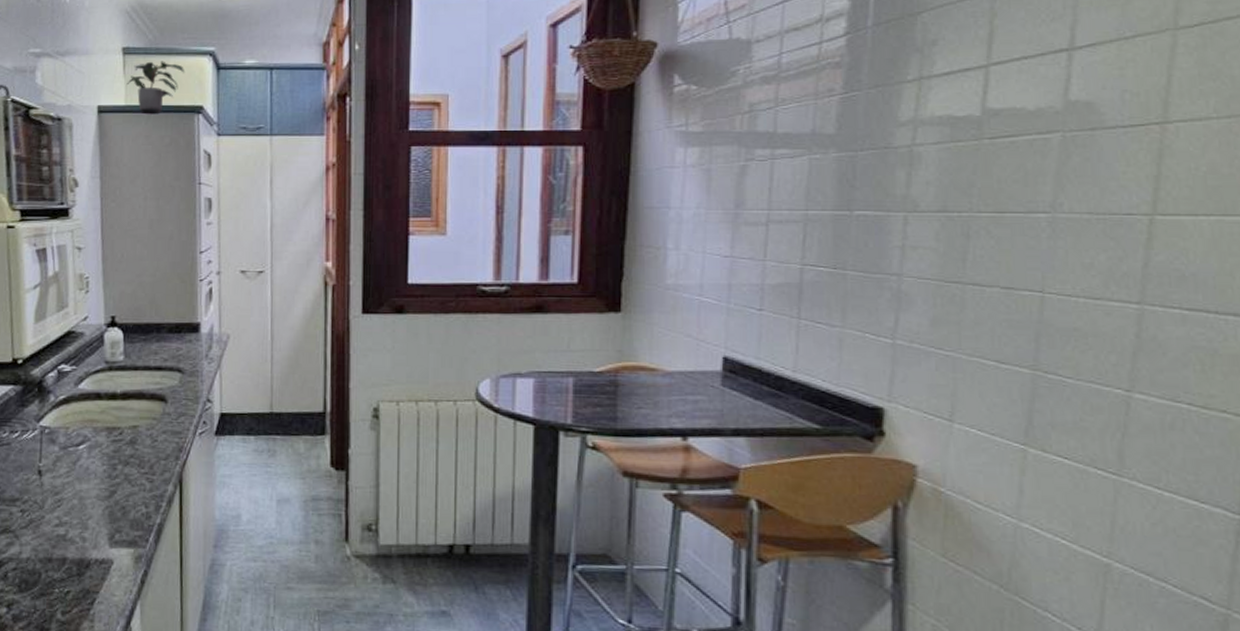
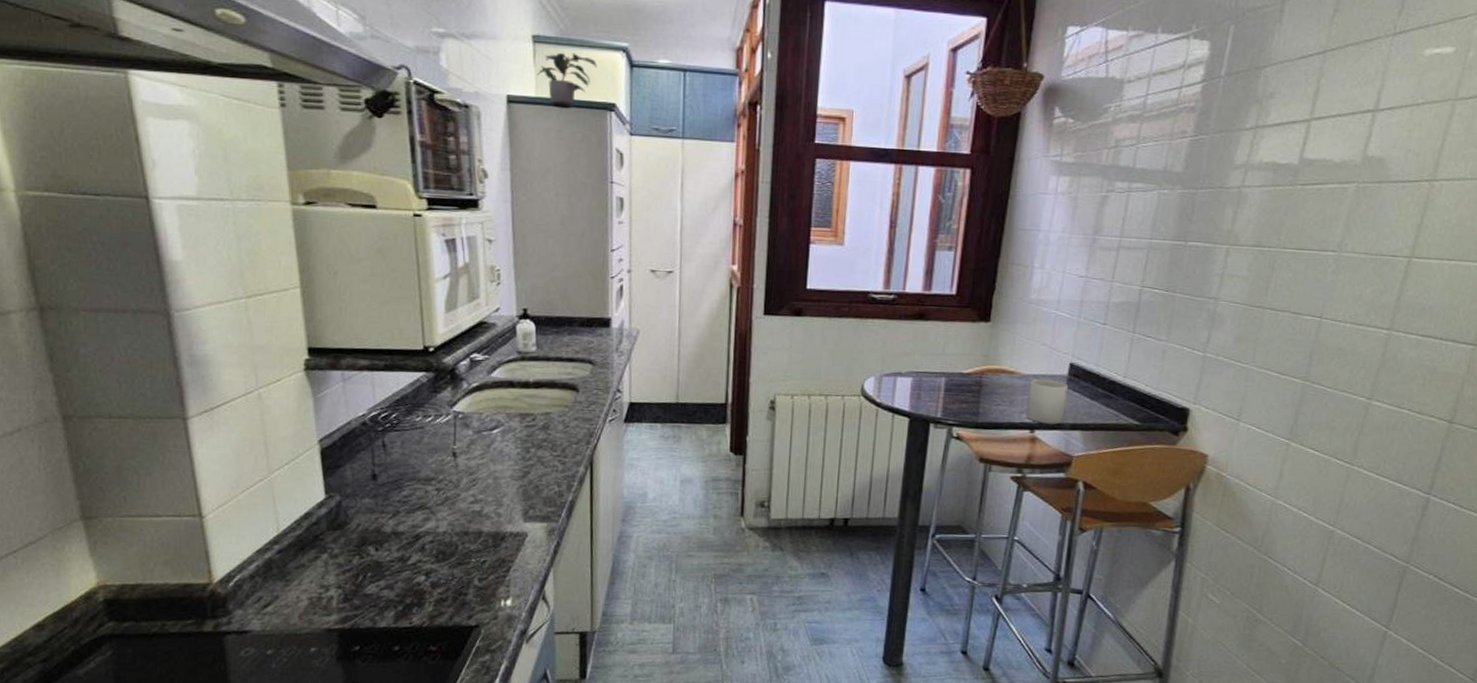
mug: none [674,376,726,430] -> present [1025,378,1069,425]

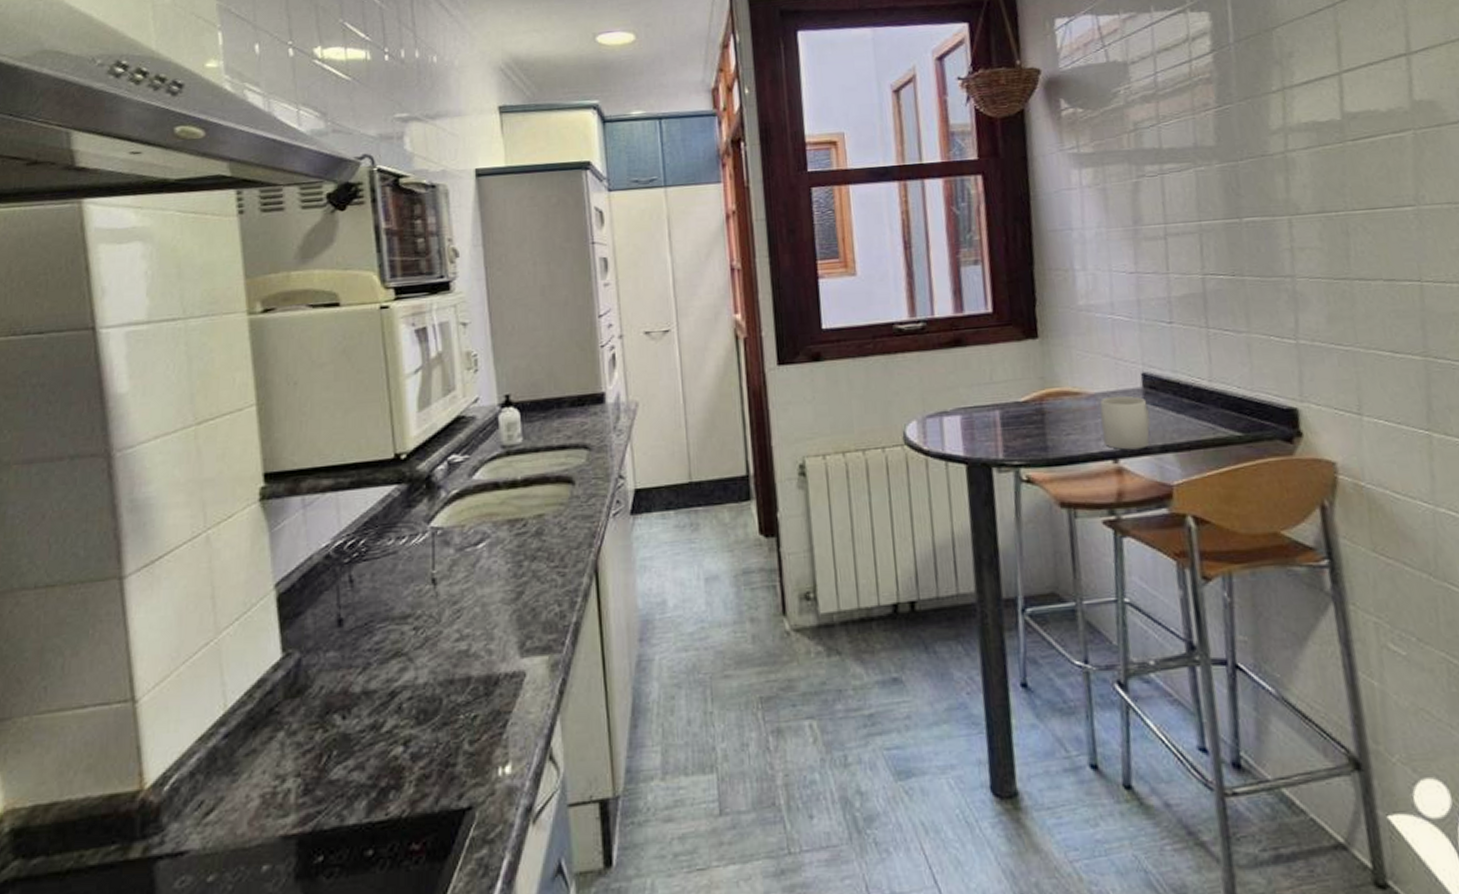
potted plant: present [537,52,597,109] -> none [506,117,567,175]

